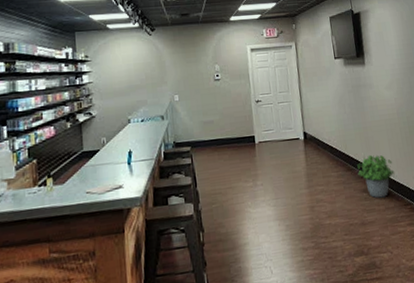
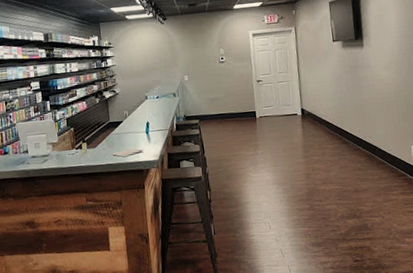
potted plant: present [357,154,395,199] -> none [352,129,389,169]

